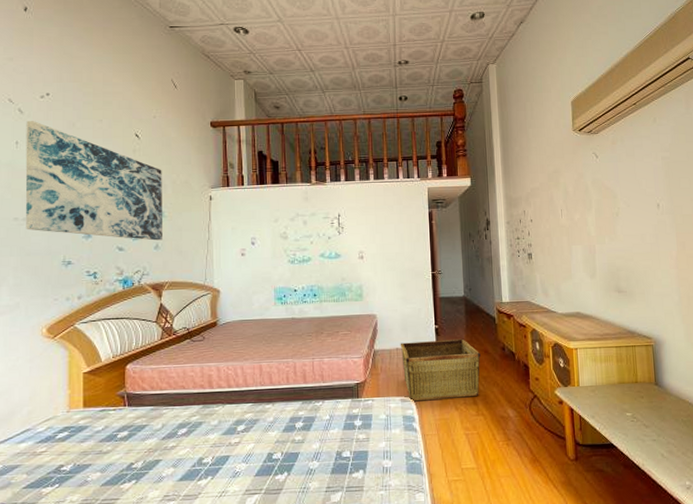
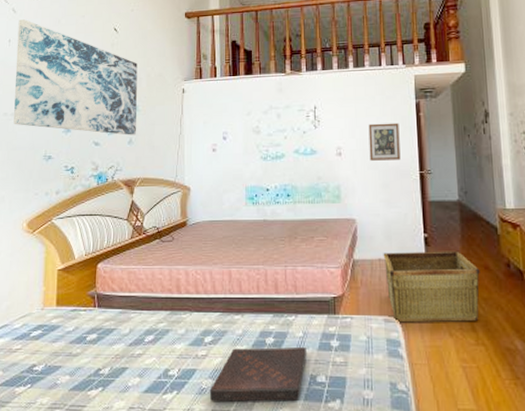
book: none [243,428,333,482] -> present [209,346,307,402]
picture frame: none [387,229,415,263] -> present [368,122,401,161]

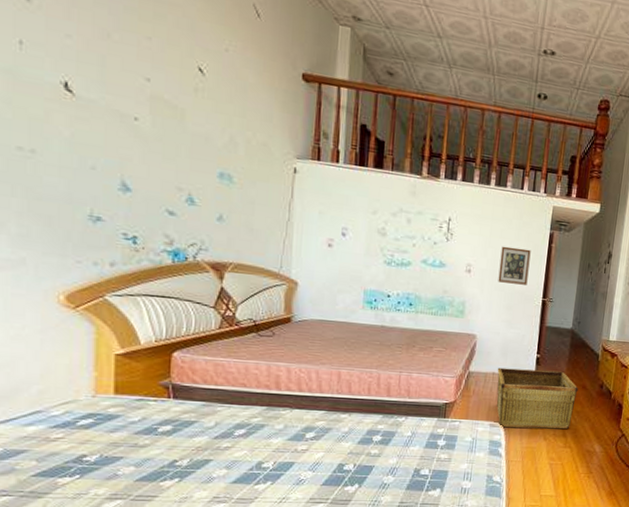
wall art: present [13,19,138,136] -> none [34,14,233,212]
book: present [209,346,307,402] -> none [307,444,413,491]

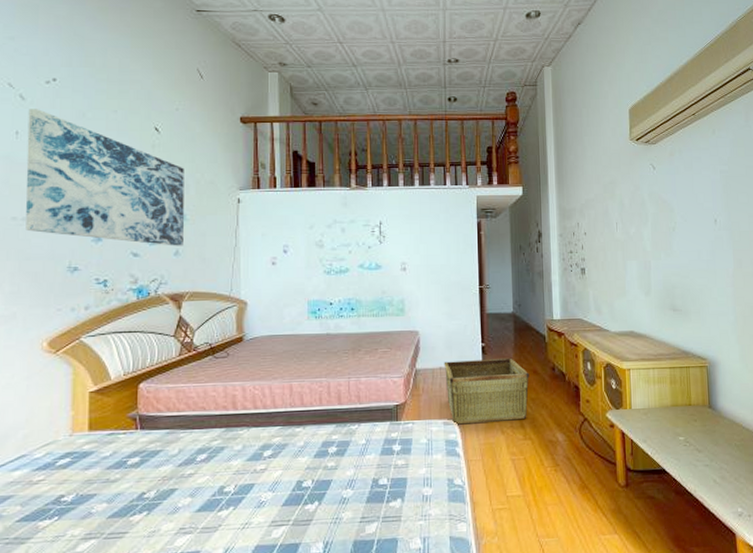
wall art: none [34,14,233,212] -> present [26,109,184,246]
picture frame: present [498,246,531,285] -> none [432,240,462,276]

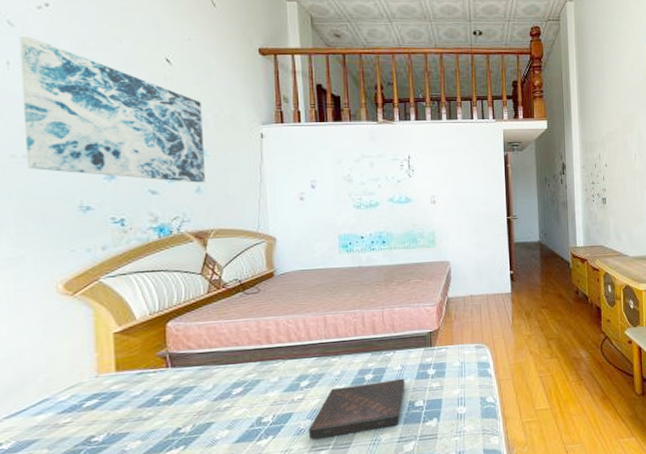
book: none [269,453,369,513] -> present [308,378,405,439]
hamper: present [444,357,529,425] -> none [474,283,555,348]

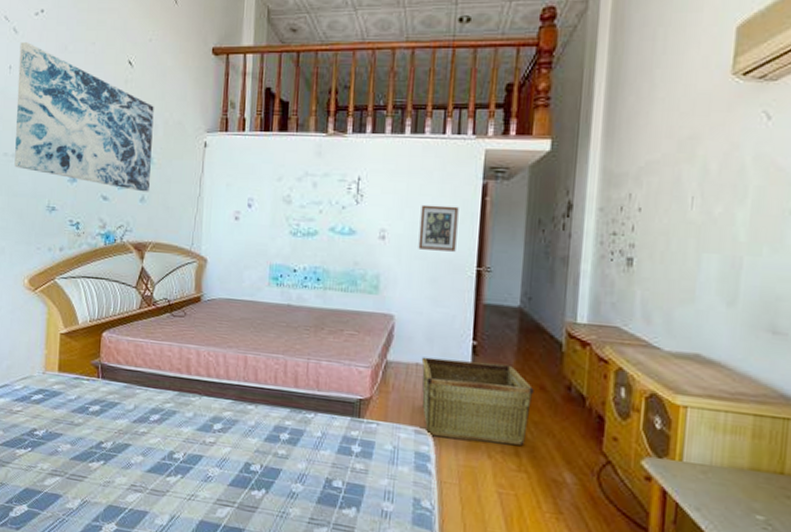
book: present [308,378,405,439] -> none [215,439,324,503]
picture frame: none [461,173,490,208] -> present [418,204,459,252]
hamper: none [474,283,555,348] -> present [421,357,534,445]

